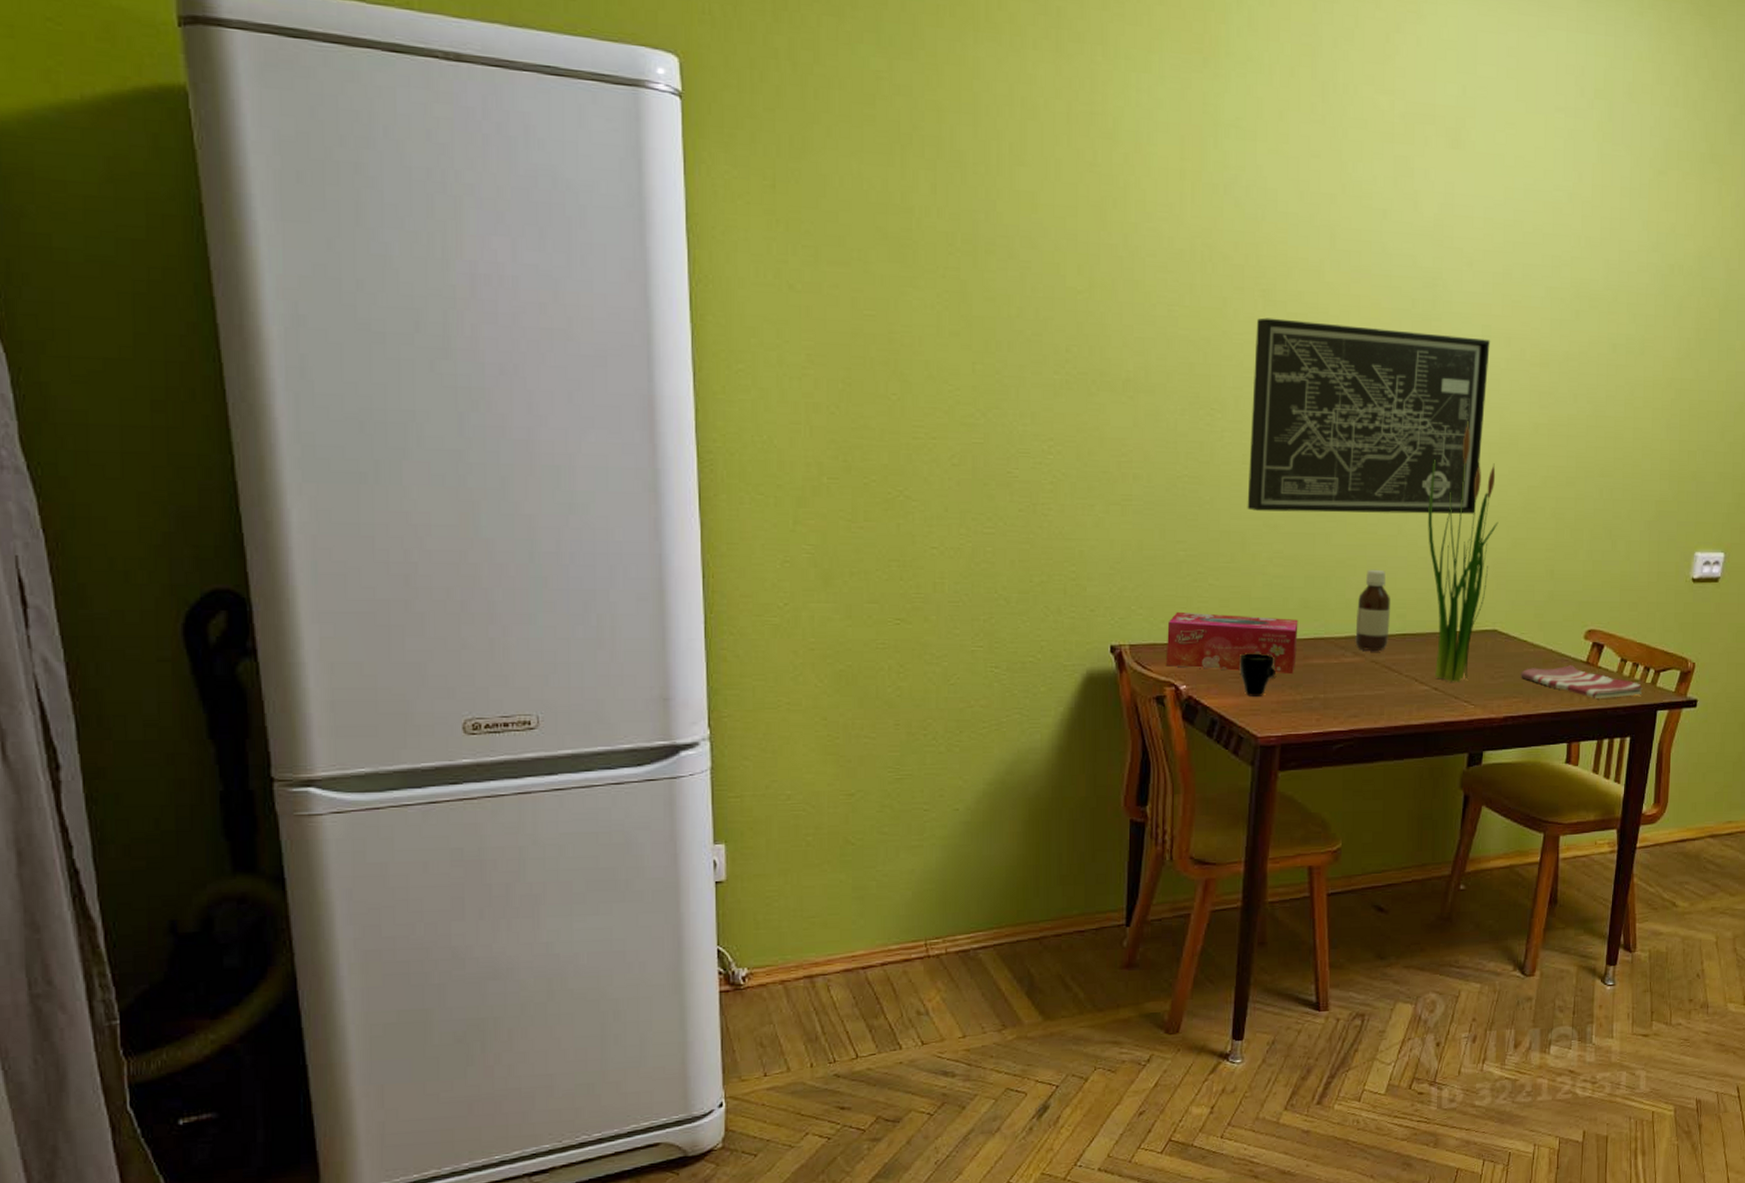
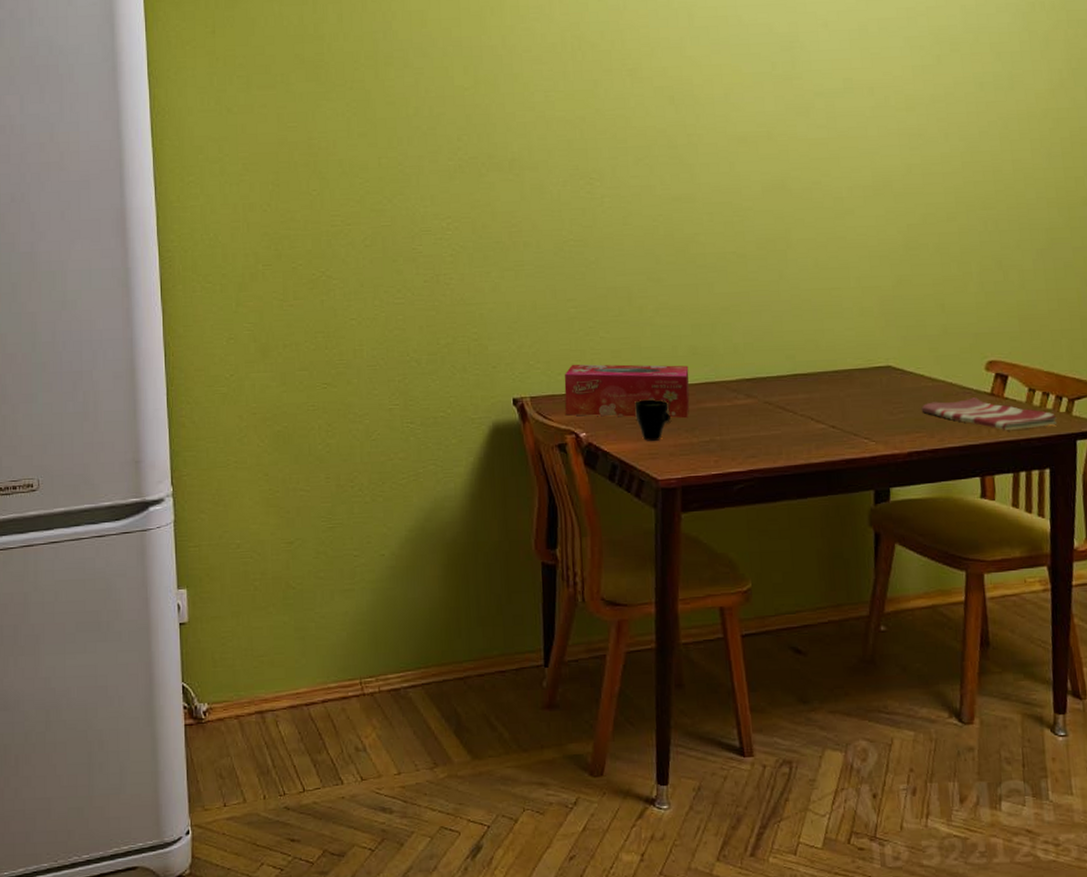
wall art: present [1247,317,1490,514] -> none [626,91,856,267]
bottle: present [1355,569,1391,651] -> none [745,314,780,392]
plant: present [1428,421,1499,682] -> none [807,168,881,420]

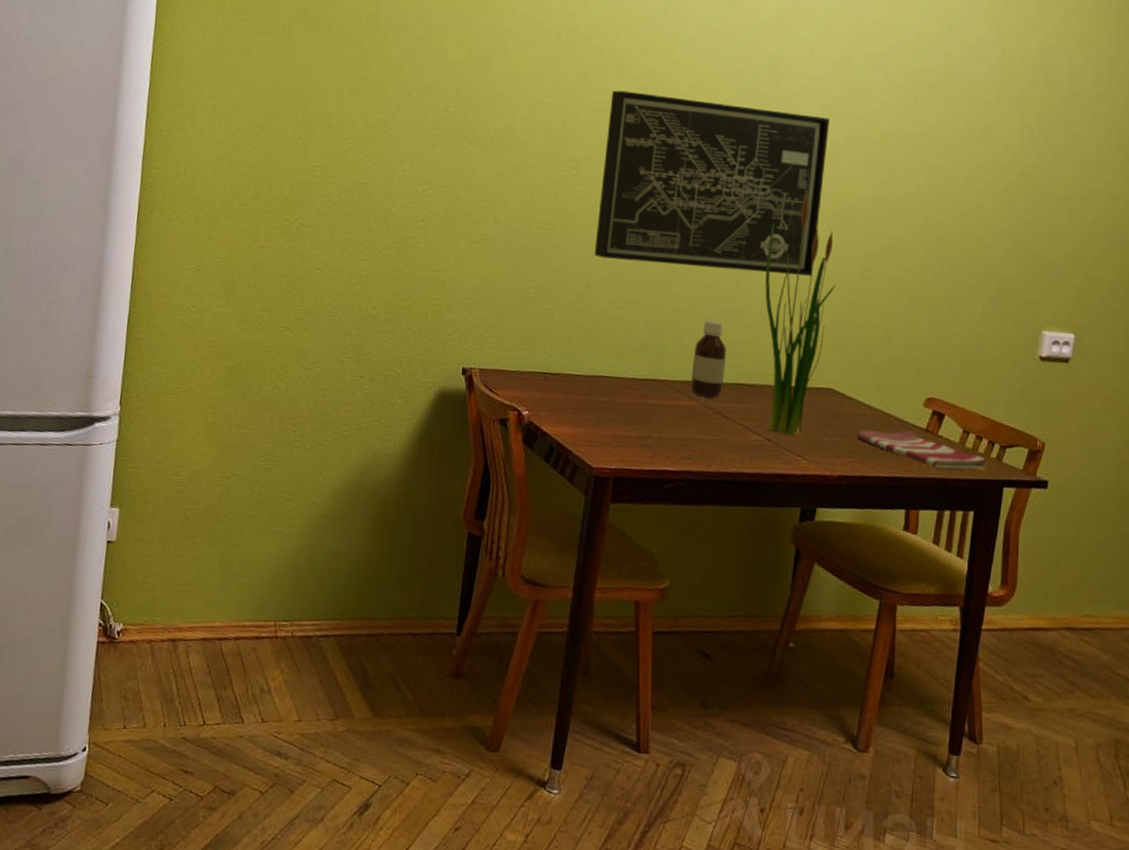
tissue box: present [564,364,690,419] -> none [512,342,637,412]
wall art: none [626,91,856,267] -> present [594,90,830,276]
cup: present [633,399,671,441] -> none [578,386,613,429]
bottle: none [745,314,780,392] -> present [690,319,727,398]
plant: none [807,168,881,420] -> present [765,190,836,436]

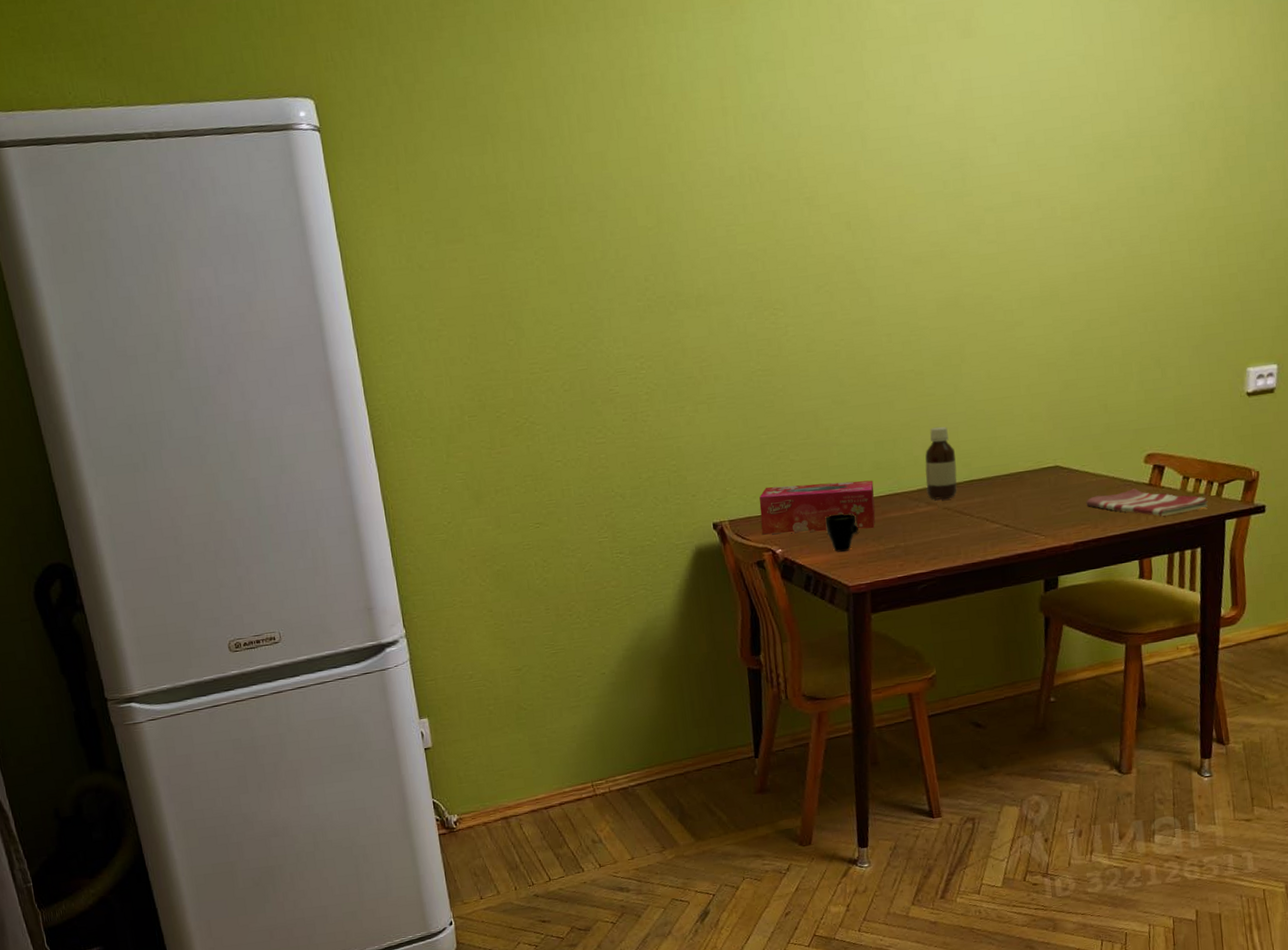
tissue box: none [512,342,637,412] -> present [759,480,876,535]
cup: none [578,386,613,429] -> present [824,513,859,552]
wall art: present [594,90,830,276] -> none [805,204,1025,392]
plant: present [765,190,836,436] -> none [979,281,1049,518]

